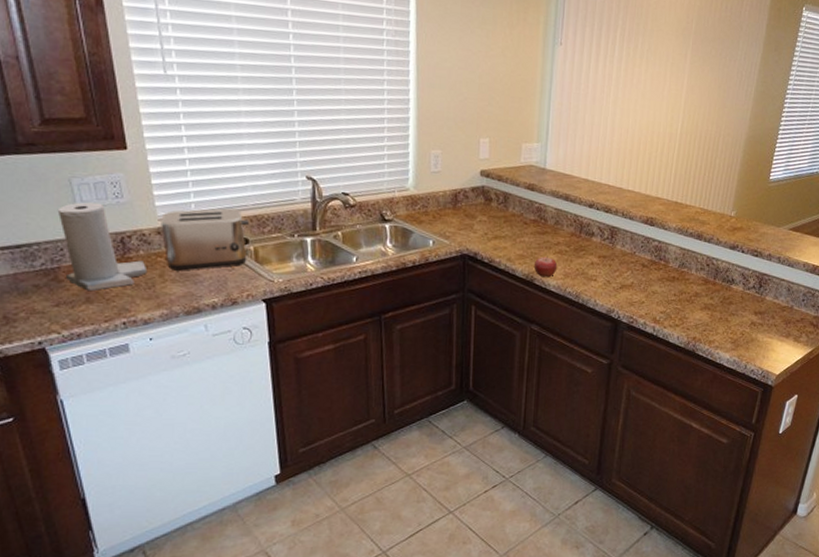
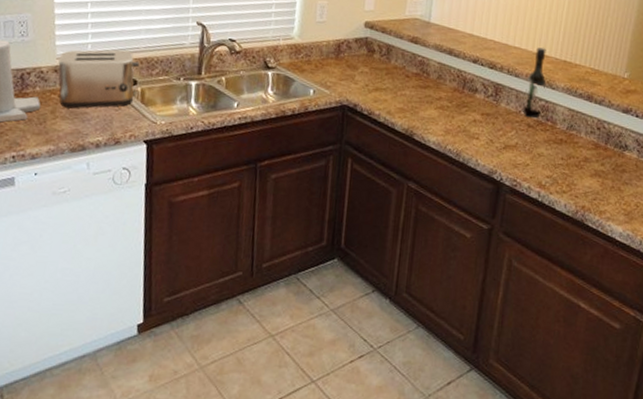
fruit: present [533,256,558,278] -> none [413,110,439,133]
bottle: none [637,189,659,258] -> present [523,47,546,118]

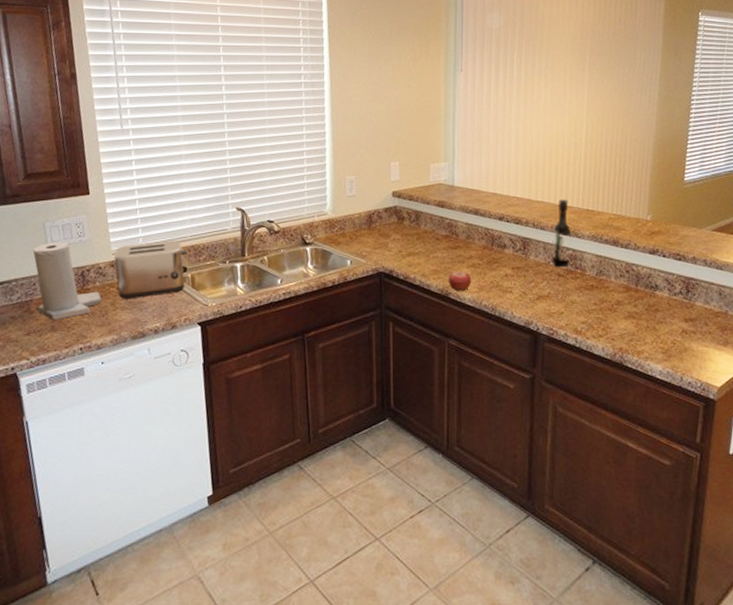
fruit: none [413,110,439,133] -> present [448,270,472,291]

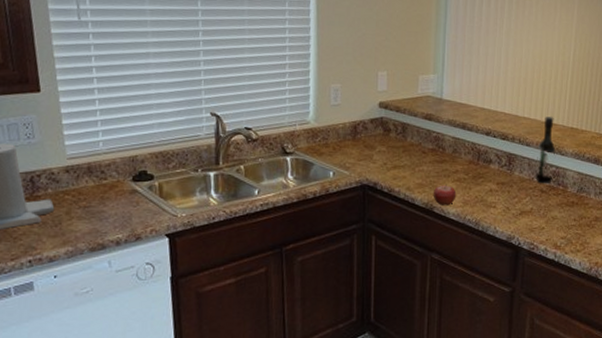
toaster: present [114,240,187,299] -> none [69,145,154,208]

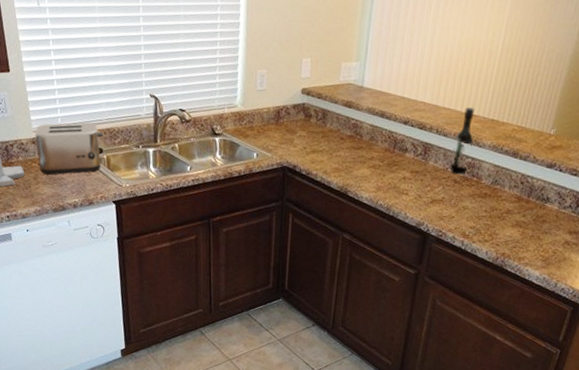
toaster: none [69,145,154,208] -> present [35,122,103,175]
fruit: present [433,184,457,206] -> none [348,169,371,190]

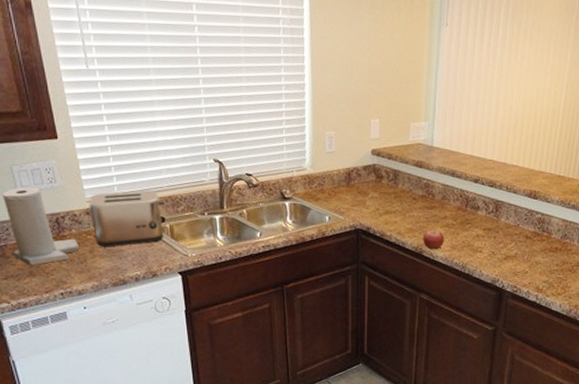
fruit: none [348,169,371,190] -> present [422,229,445,250]
bottle: present [450,107,475,174] -> none [521,163,542,230]

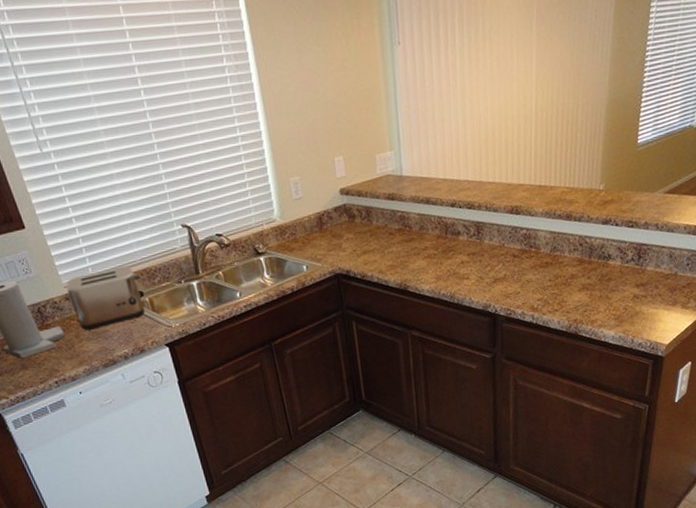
fruit: present [422,229,445,250] -> none [405,262,429,284]

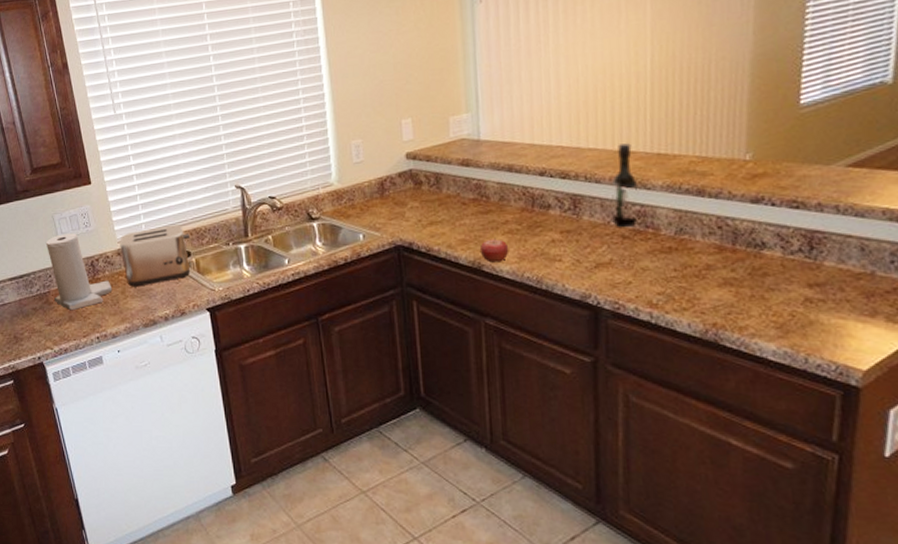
fruit: none [405,262,429,284] -> present [479,237,509,263]
bottle: none [506,176,524,248] -> present [612,142,637,227]

